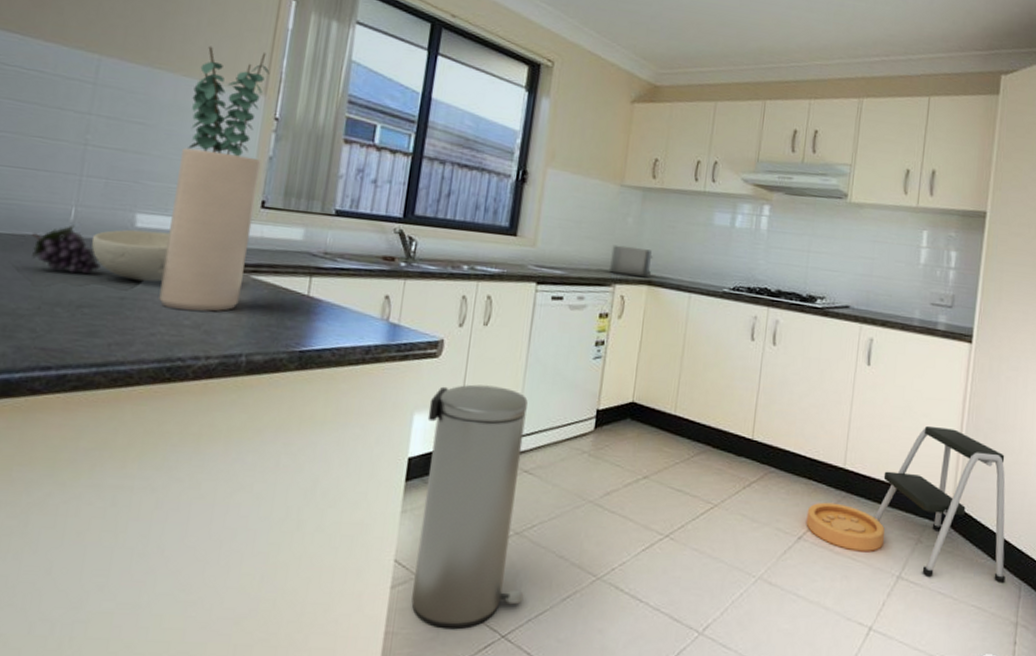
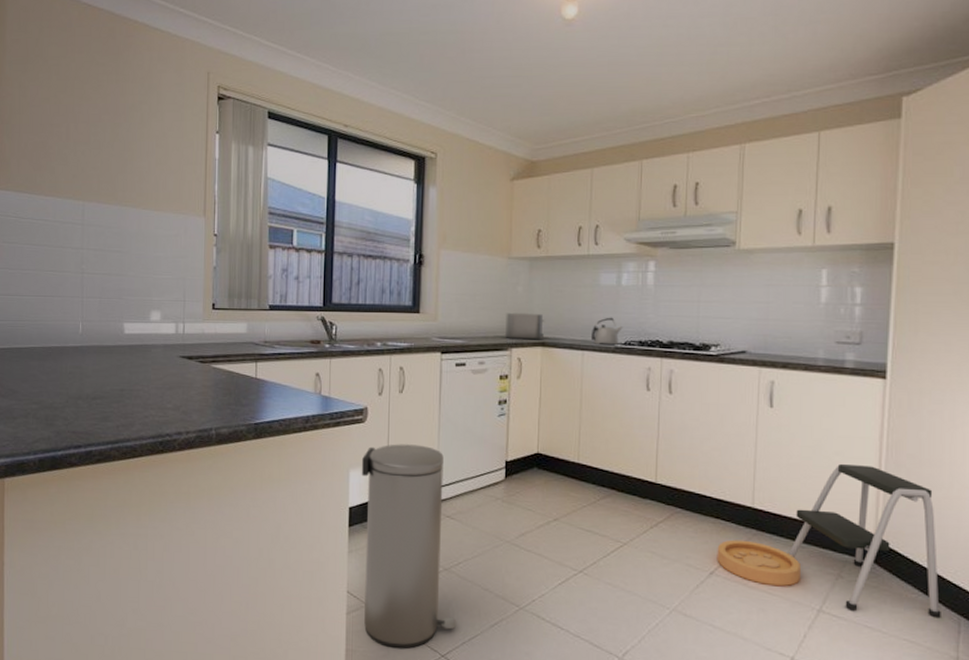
fruit: present [32,224,101,275] -> none [56,336,104,374]
bowl: present [91,229,171,282] -> none [95,336,150,376]
vase: present [159,46,270,312] -> none [147,182,208,397]
kettle: none [699,259,733,289] -> present [590,317,623,345]

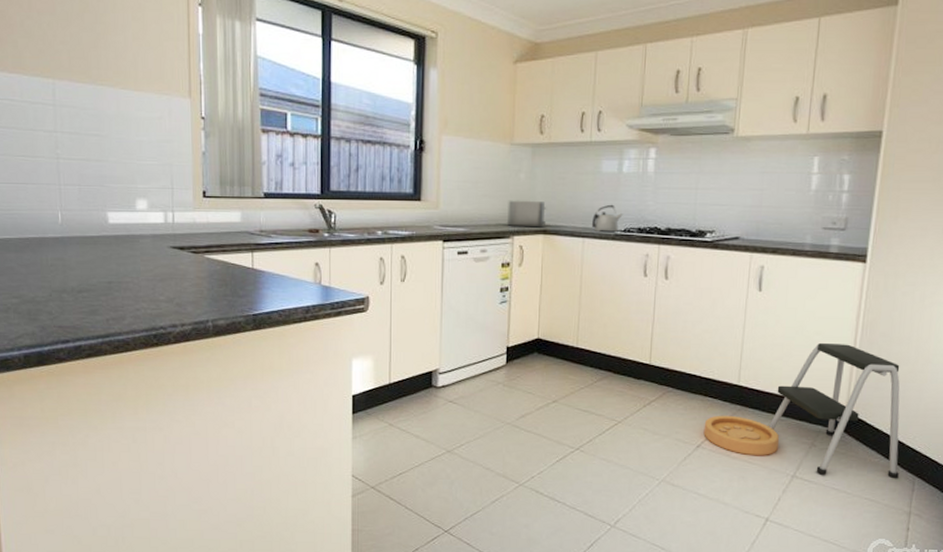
pedal bin: present [361,444,457,649] -> none [364,332,460,527]

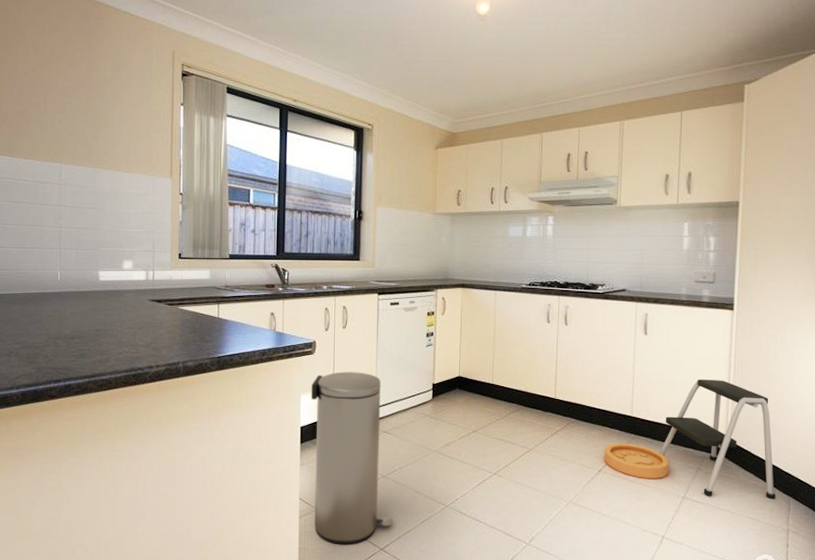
pedal bin: none [364,332,460,527] -> present [311,372,393,545]
toaster: present [506,200,546,228] -> none [431,259,463,282]
kettle: present [591,204,623,232] -> none [501,262,528,285]

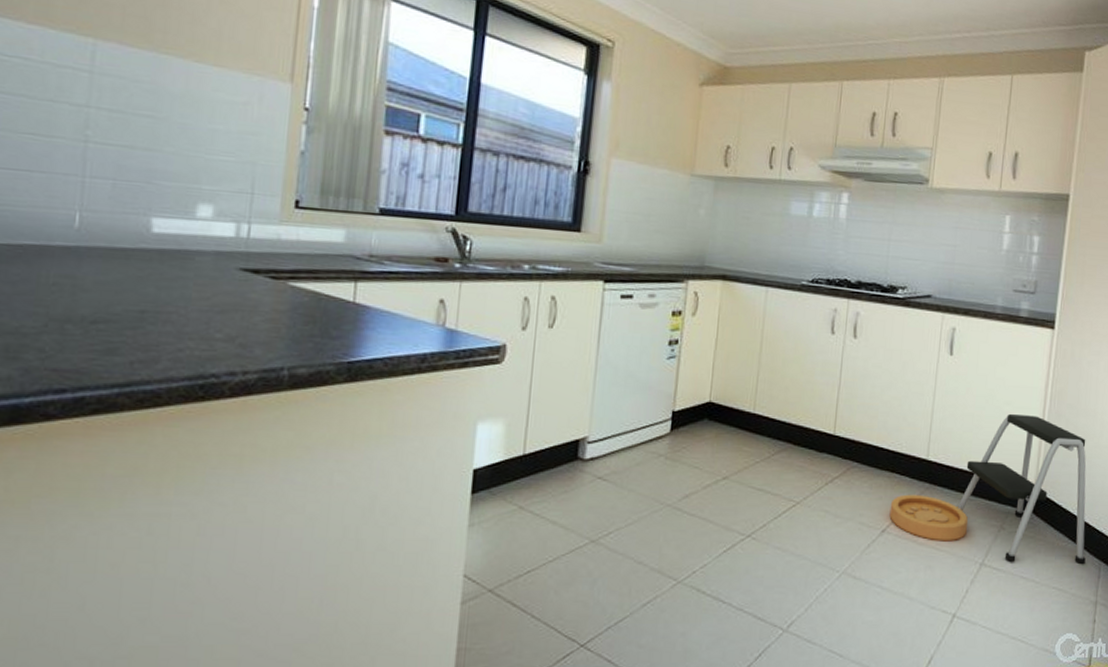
pedal bin: present [311,372,393,545] -> none [484,390,602,642]

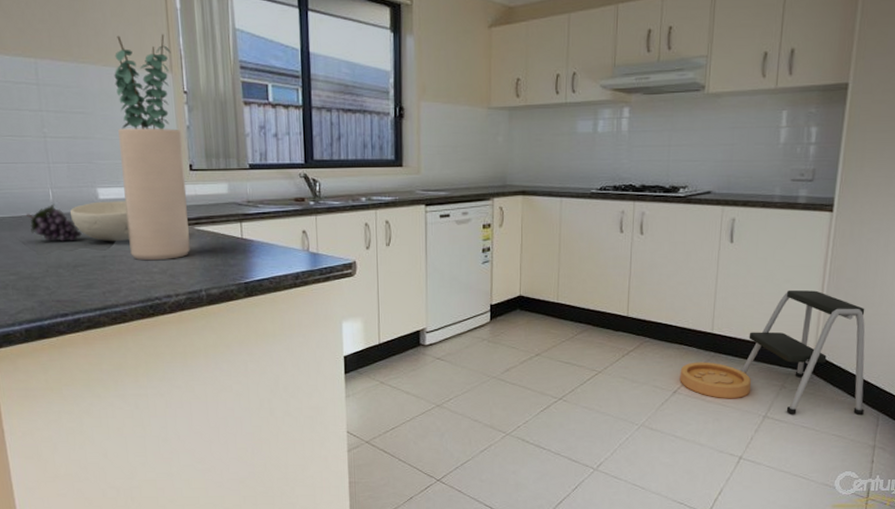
fruit: none [31,232,115,287] -> present [26,203,82,242]
bowl: none [101,235,193,293] -> present [69,201,130,242]
vase: none [185,27,296,324] -> present [114,34,190,261]

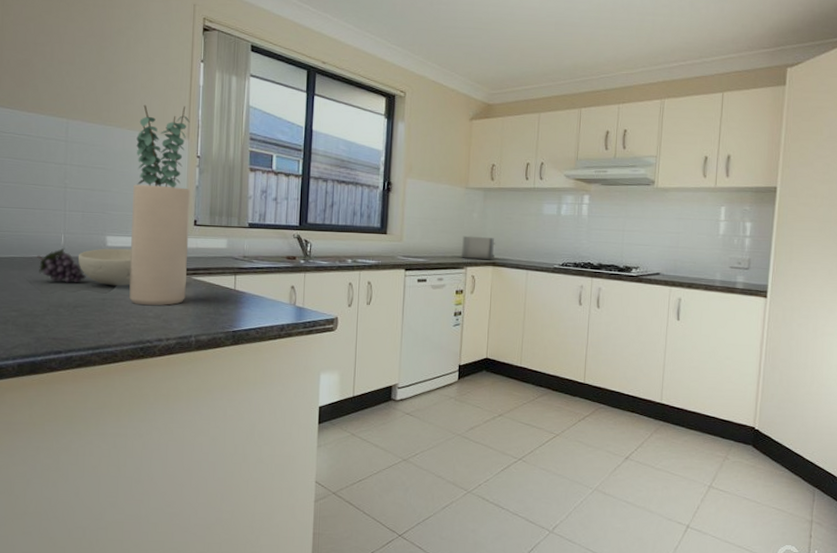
toaster: none [486,162,524,189] -> present [461,235,495,260]
pet bowl: present [680,362,751,399] -> none [631,430,697,468]
step stool: present [740,289,865,416] -> none [687,366,801,490]

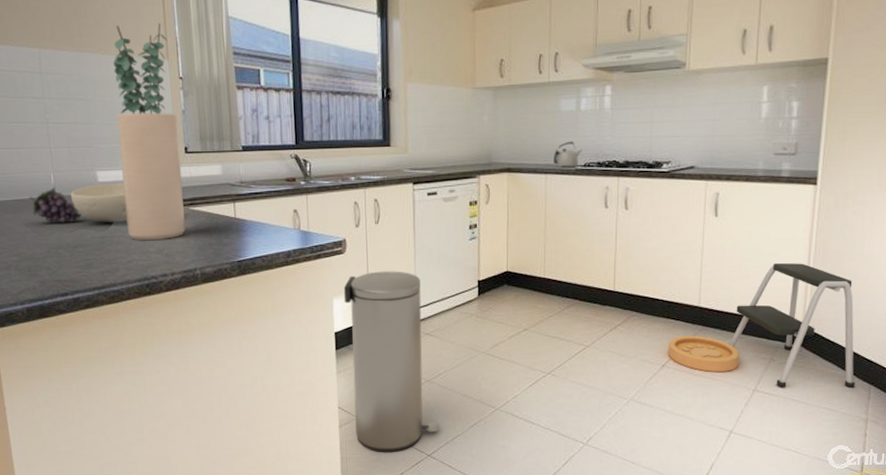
pedal bin: none [330,350,413,531] -> present [343,271,440,453]
toaster: present [461,235,495,260] -> none [472,141,509,167]
kettle: none [534,242,561,266] -> present [553,141,583,167]
pet bowl: none [631,430,697,468] -> present [668,335,739,373]
step stool: none [687,366,801,490] -> present [729,262,855,389]

